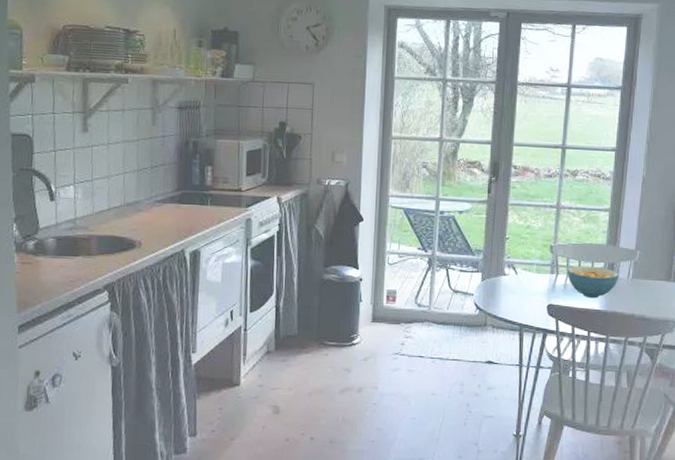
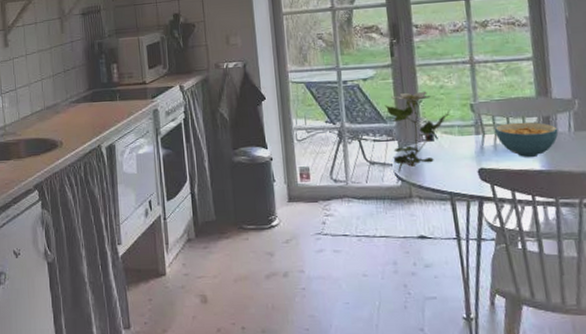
flower: none [475,228,533,302] -> present [384,91,451,172]

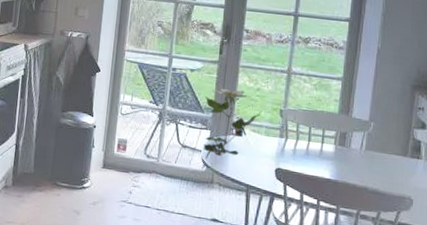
cereal bowl: present [495,122,559,158] -> none [297,132,352,167]

